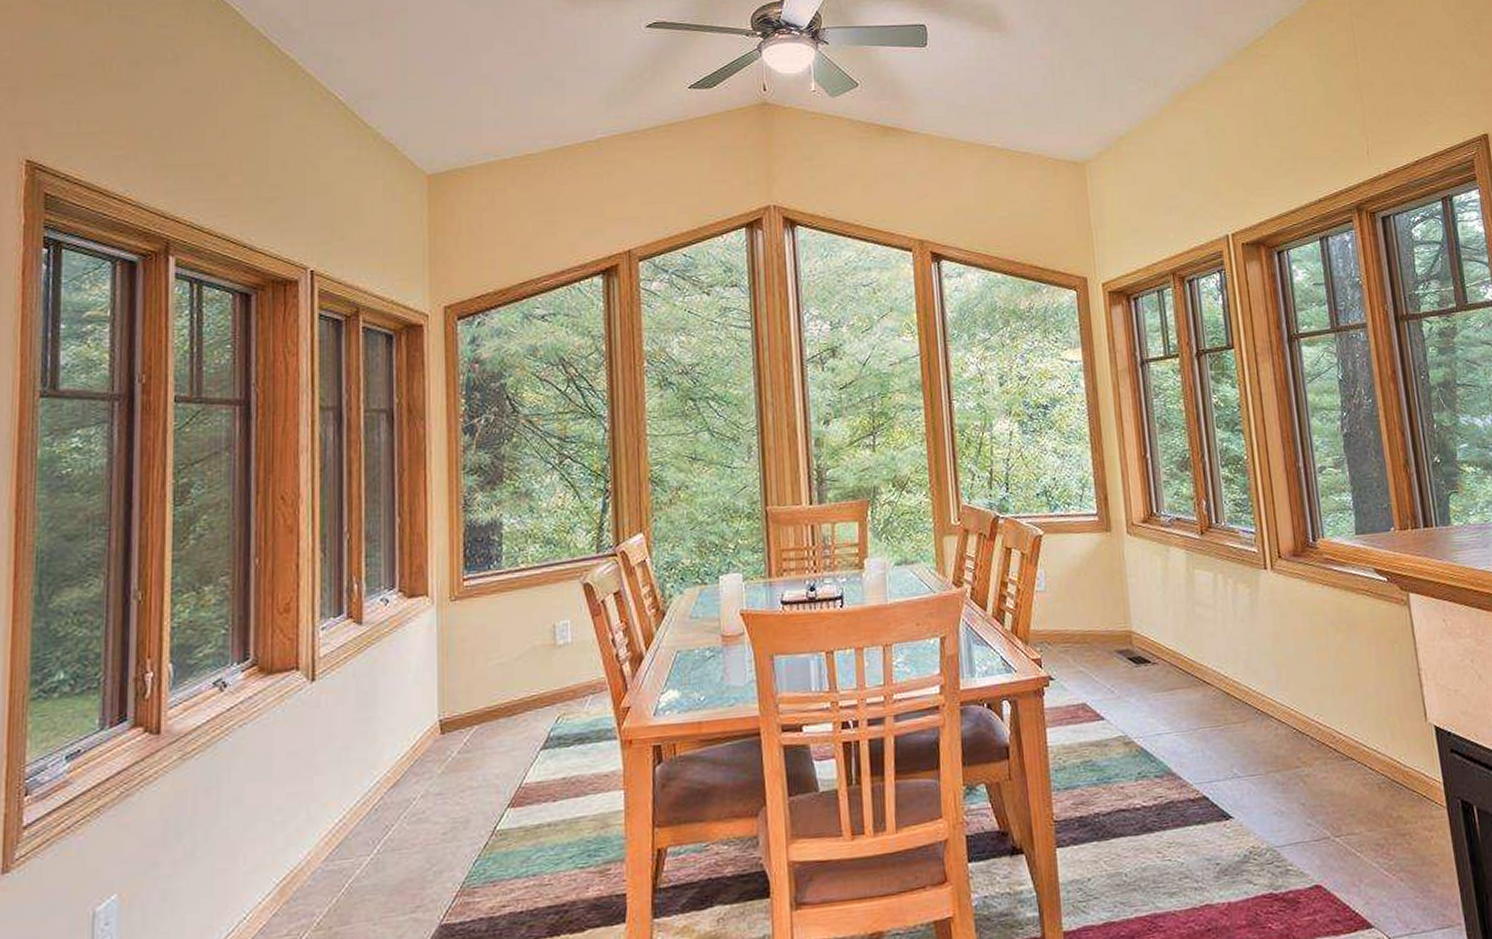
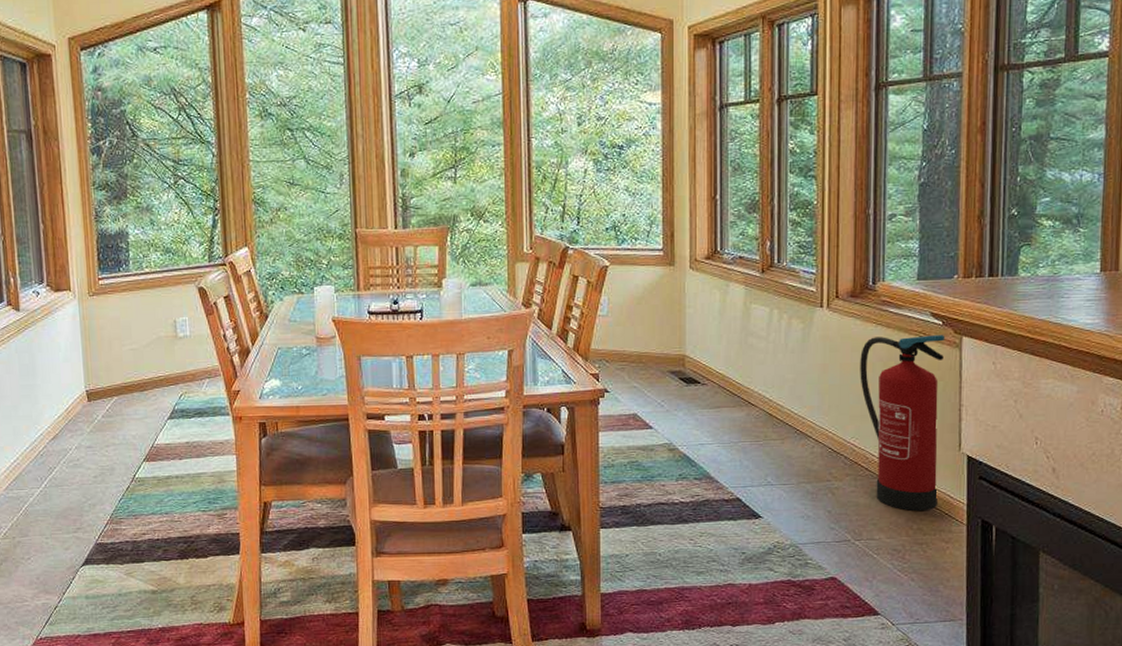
fire extinguisher: none [1311,592,1414,796] -> present [860,335,946,512]

